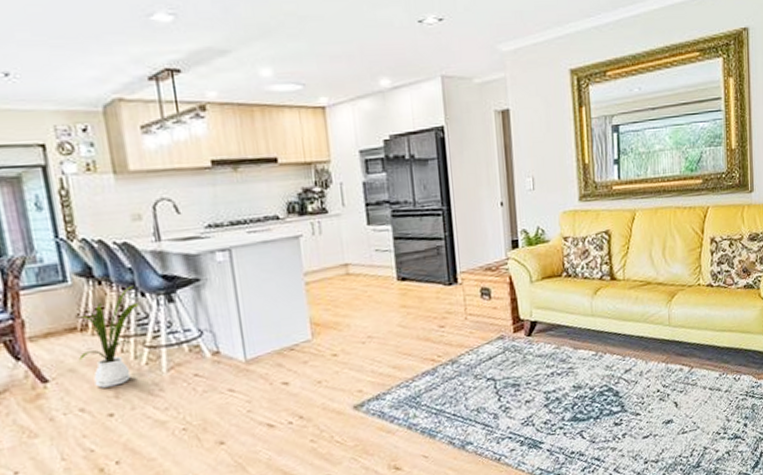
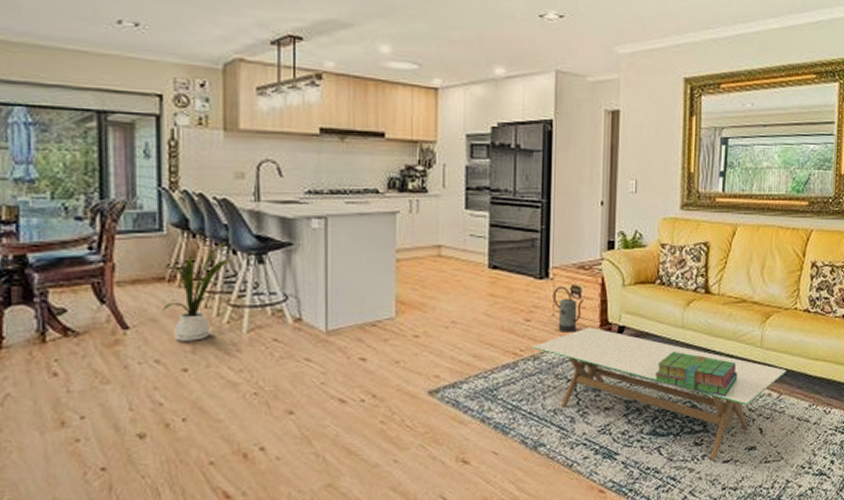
coffee table: none [449,325,695,437] -> present [532,327,786,459]
watering can: none [463,289,495,335] -> present [553,286,585,334]
stack of books: none [571,339,650,377] -> present [655,351,738,396]

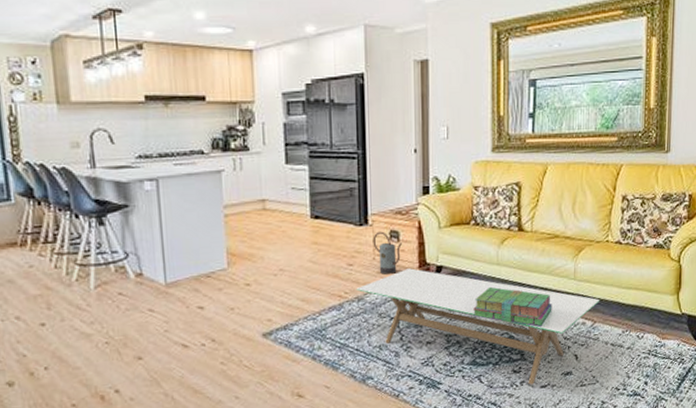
house plant: present [163,242,229,342] -> none [18,207,73,299]

